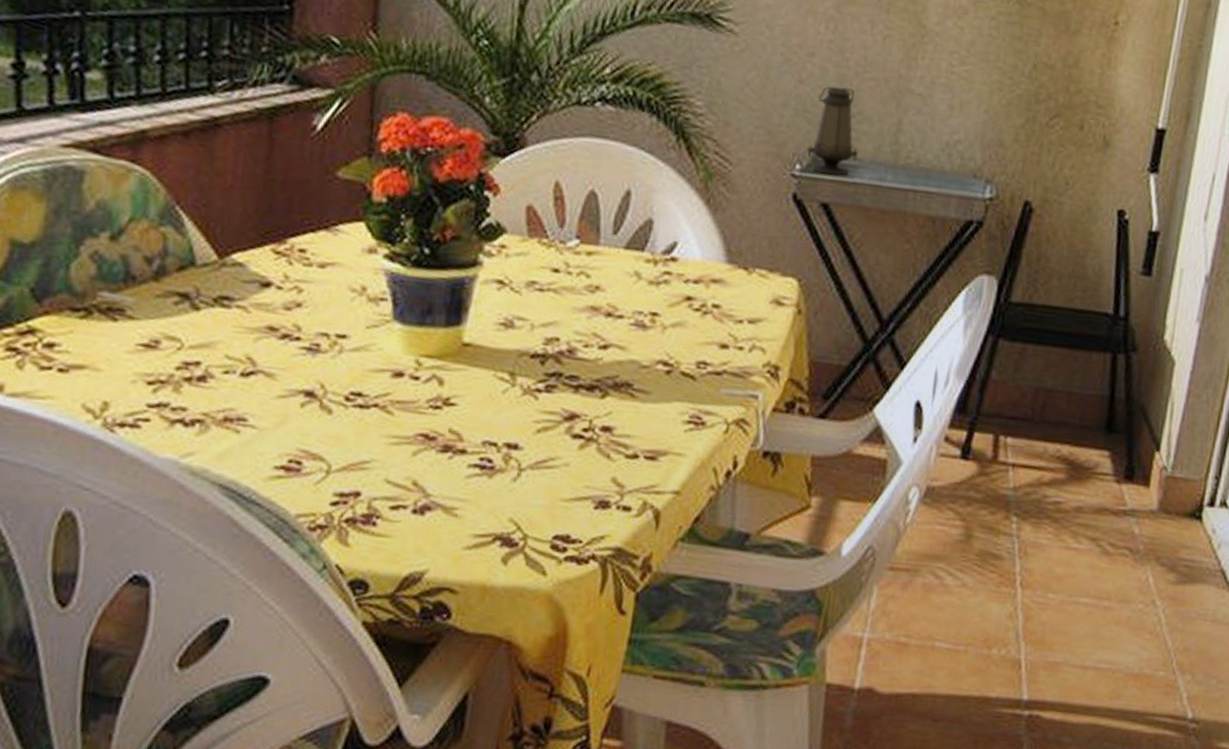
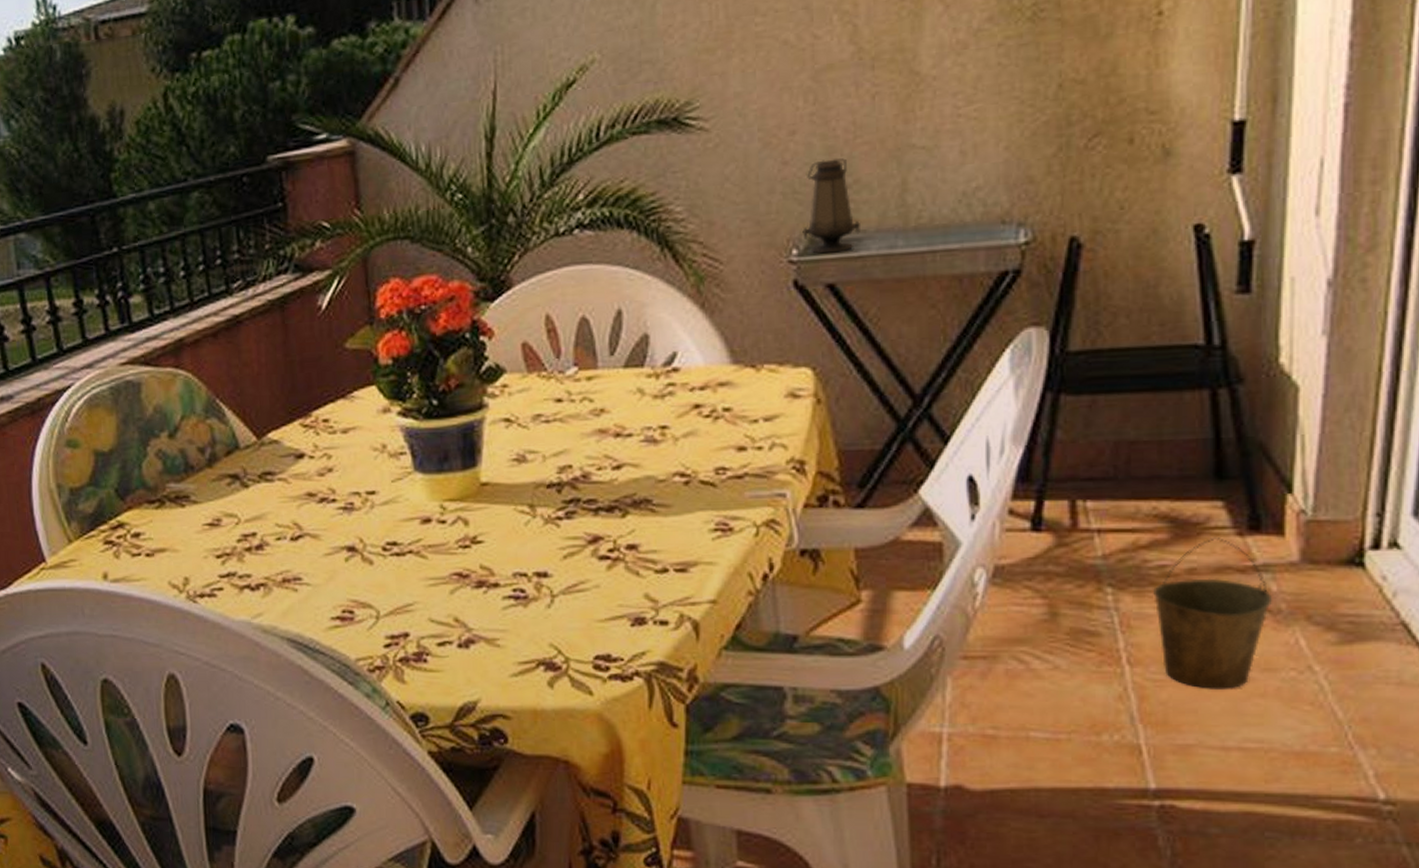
bucket: none [1046,481,1135,616] -> present [1153,536,1273,689]

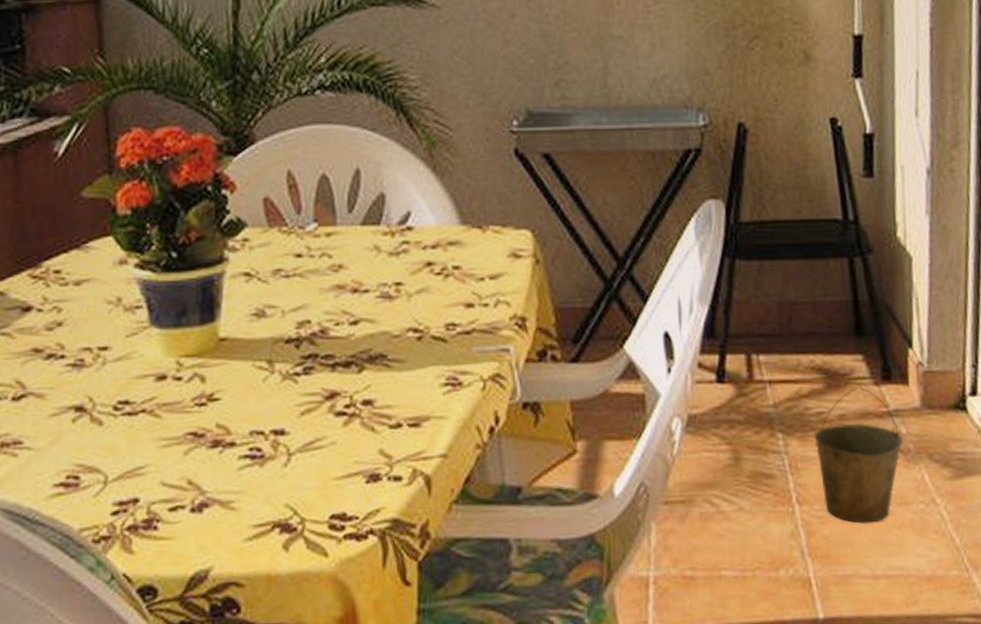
lantern: present [802,158,860,254] -> none [522,42,570,126]

